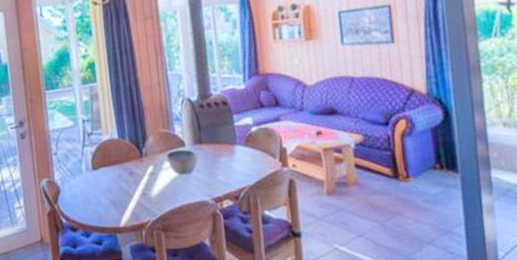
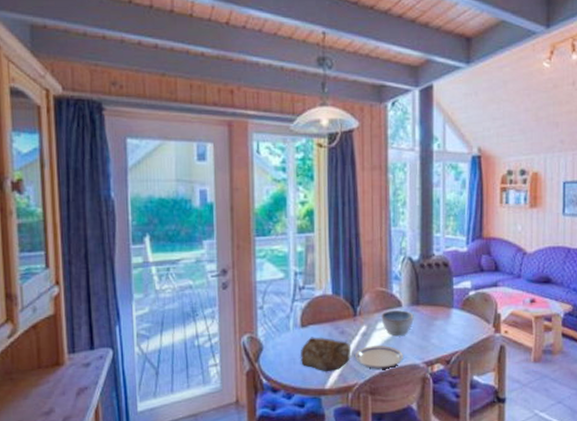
bread: none [94,178,141,210] -> present [301,337,352,371]
plate: none [145,184,193,207] -> present [355,345,404,369]

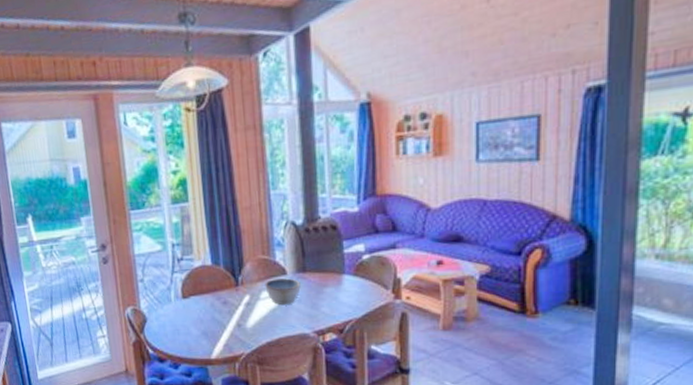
bread: present [301,337,352,371] -> none [184,308,236,342]
plate: present [355,345,404,369] -> none [240,315,292,339]

